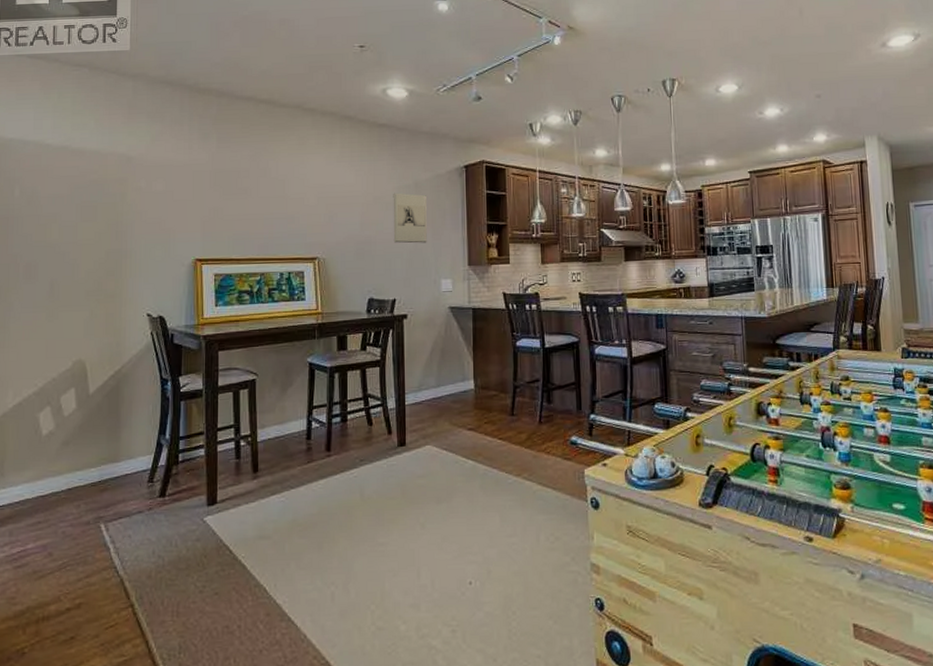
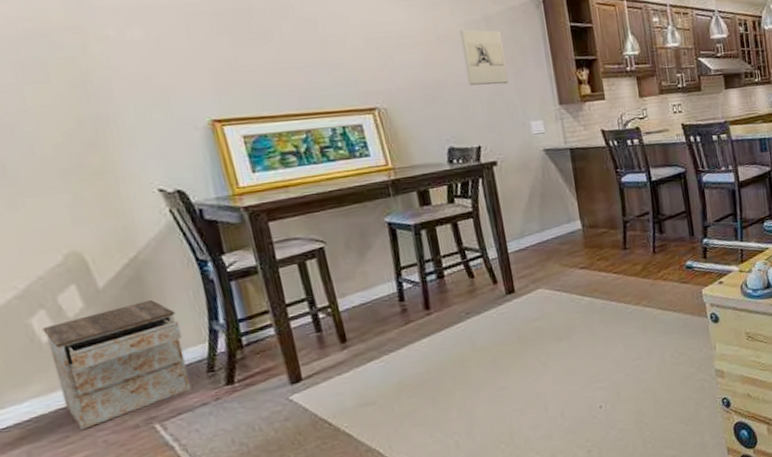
cabinet: none [44,409,137,518] -> present [42,299,192,430]

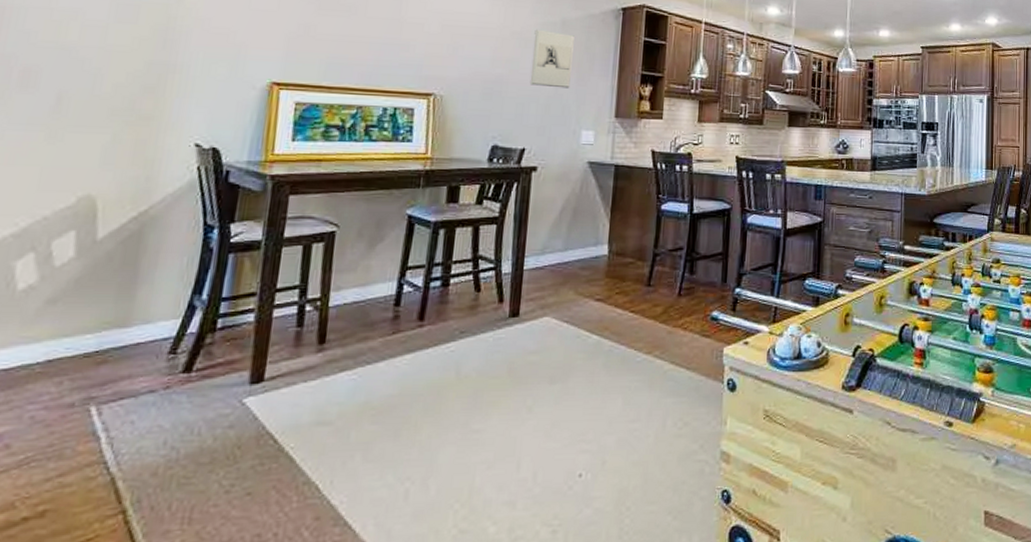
cabinet: present [42,299,192,430] -> none [9,260,162,399]

